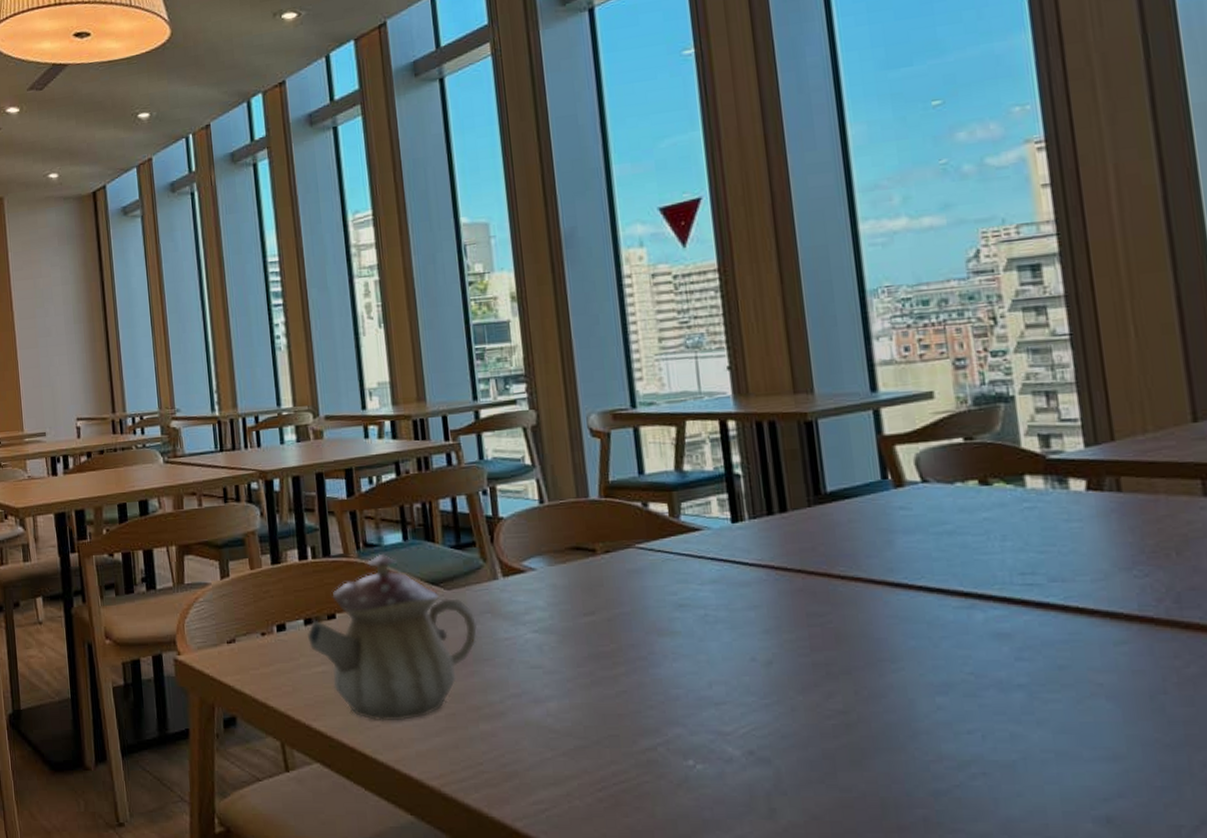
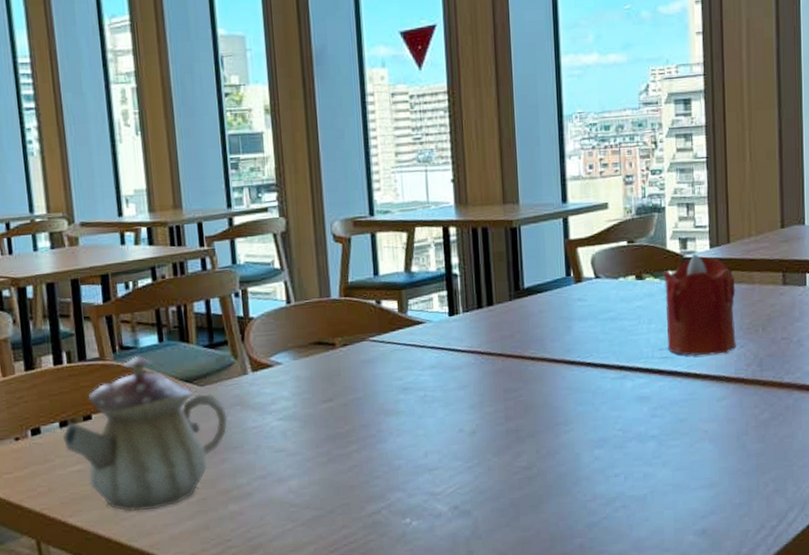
candle: none [1018,453,1137,585] -> present [663,253,736,356]

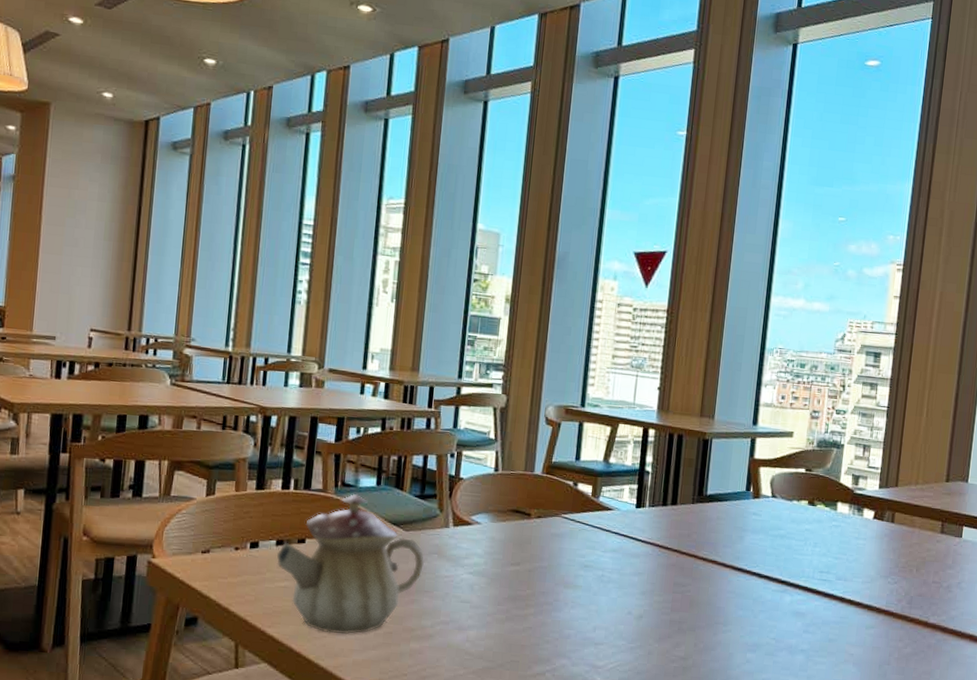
candle: present [663,253,736,356] -> none [827,490,897,587]

